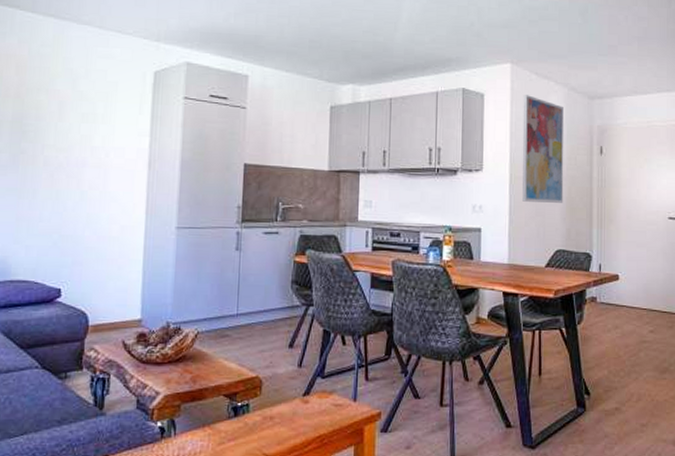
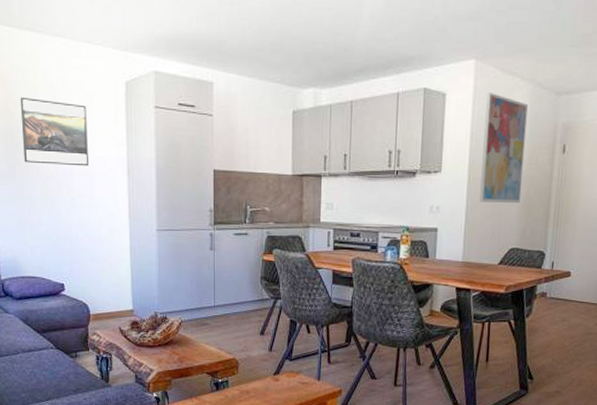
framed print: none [31,83,109,157] -> present [20,97,89,166]

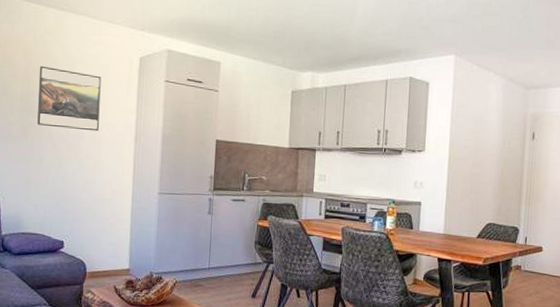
wall art: present [479,93,528,203] -> none [459,84,501,182]

